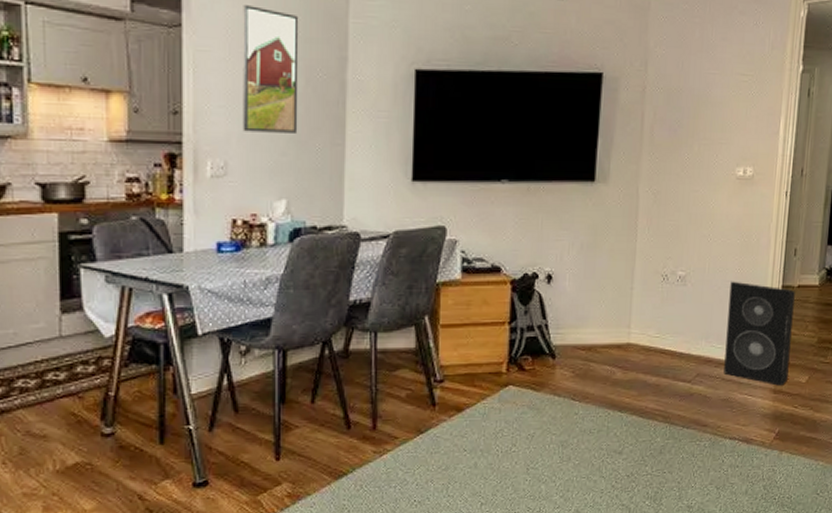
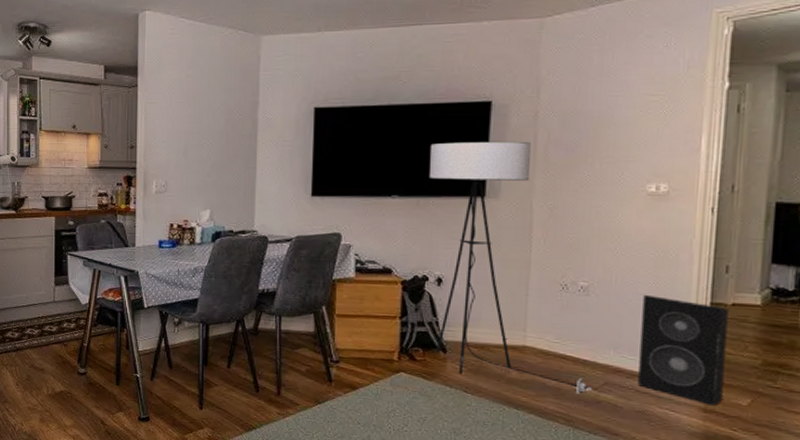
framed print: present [243,5,299,133] -> none [179,68,221,160]
floor lamp: none [541,118,687,389] -> present [430,141,593,394]

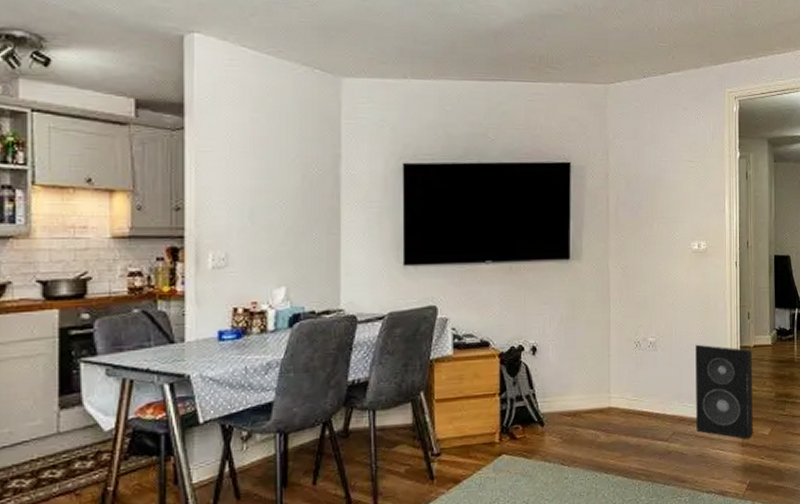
floor lamp: present [430,141,593,394] -> none [520,202,665,448]

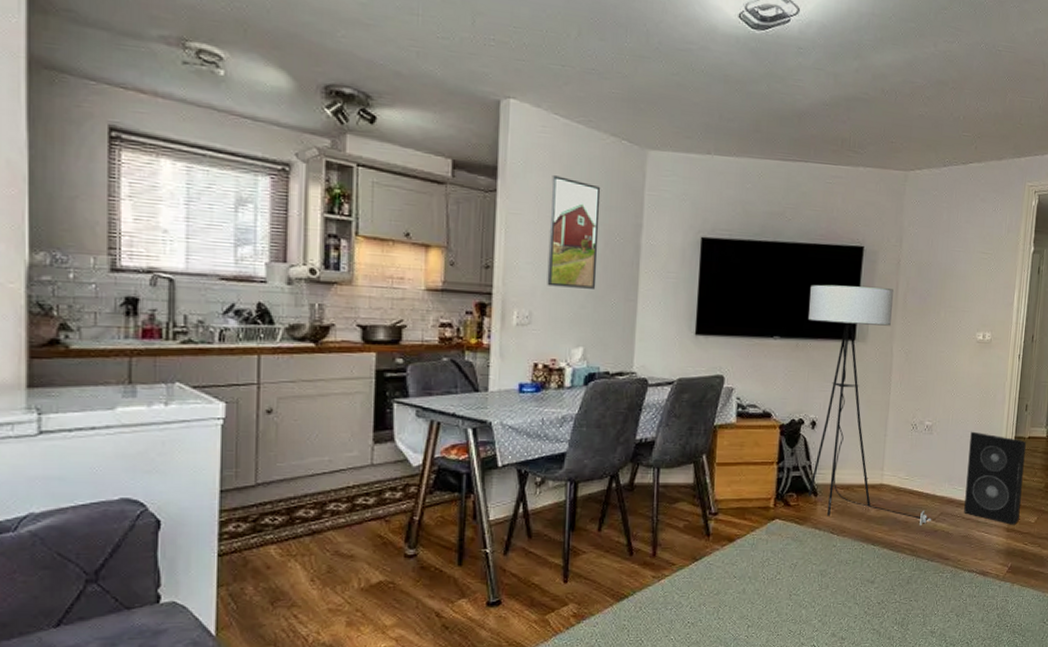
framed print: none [242,109,296,225] -> present [547,175,601,289]
floor lamp: none [520,202,665,448] -> present [808,284,932,525]

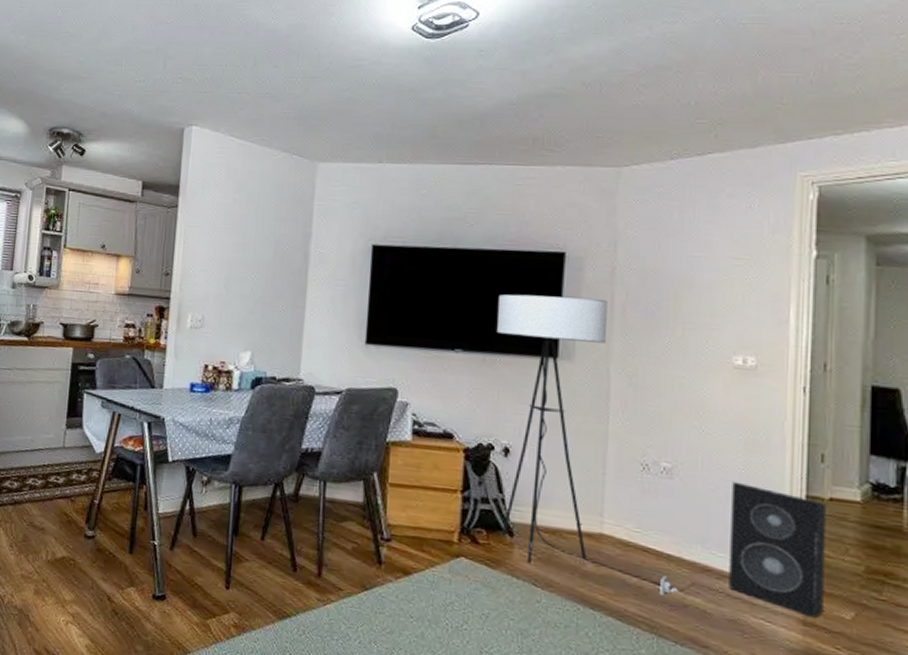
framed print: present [547,175,601,289] -> none [219,191,272,296]

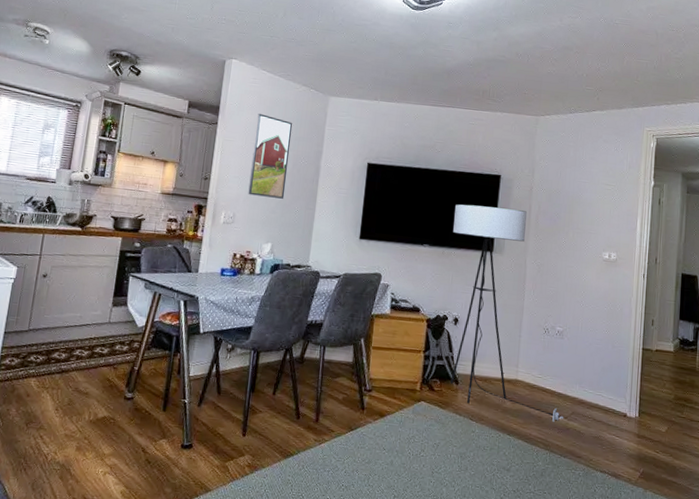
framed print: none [219,191,272,296] -> present [248,114,293,199]
speaker: present [729,481,826,619] -> none [595,339,654,433]

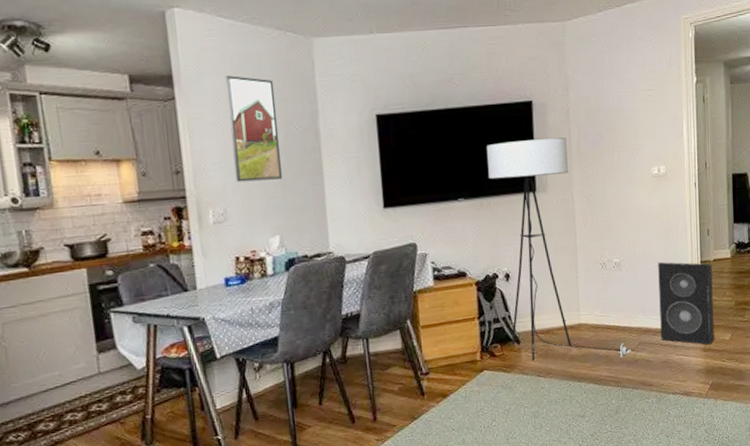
speaker: none [595,339,654,433] -> present [658,261,714,346]

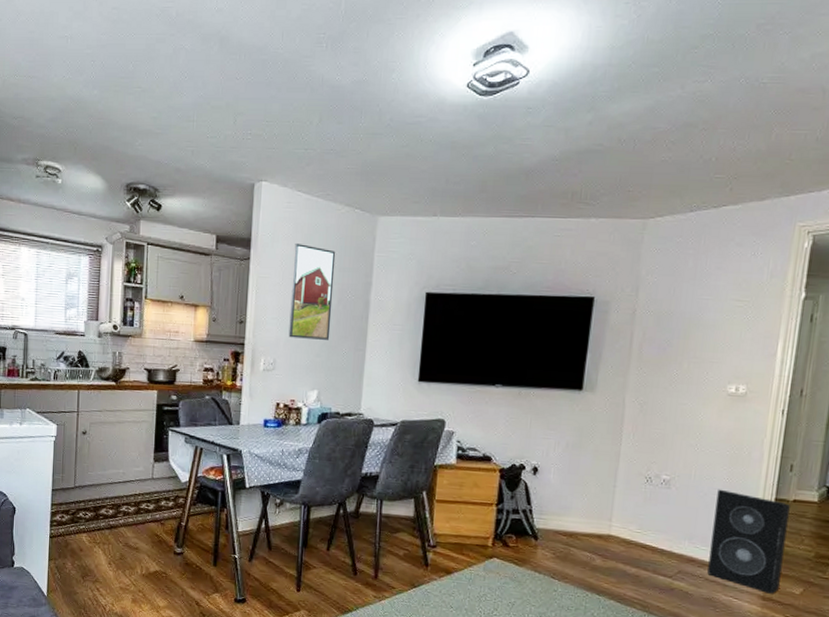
floor lamp: present [487,137,632,361] -> none [528,334,668,582]

